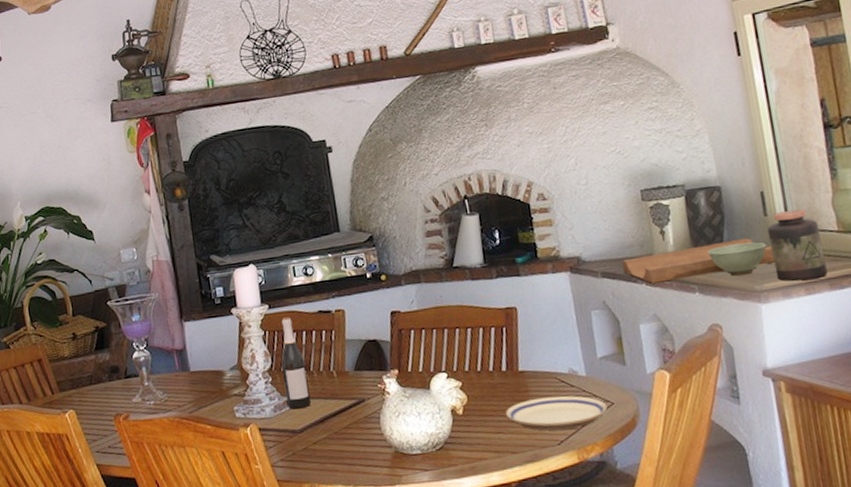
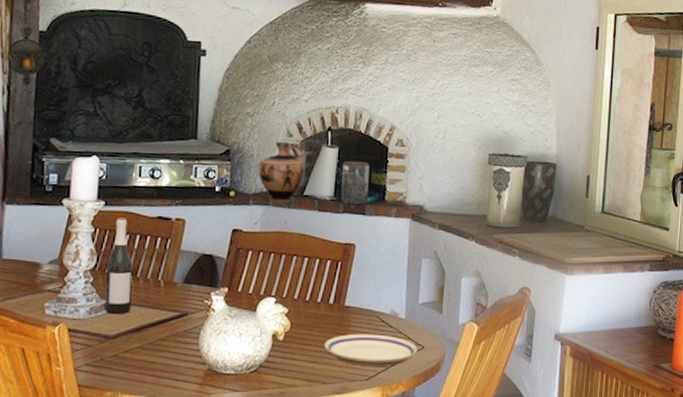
ceramic jug: none [403,218,450,279] -> present [258,141,306,203]
jar: none [485,222,521,269] -> present [341,160,370,205]
cutting board: present [621,237,775,284] -> none [458,214,587,242]
bowl: present [707,242,767,277] -> none [533,218,582,248]
jar: present [766,209,828,282] -> none [584,196,626,261]

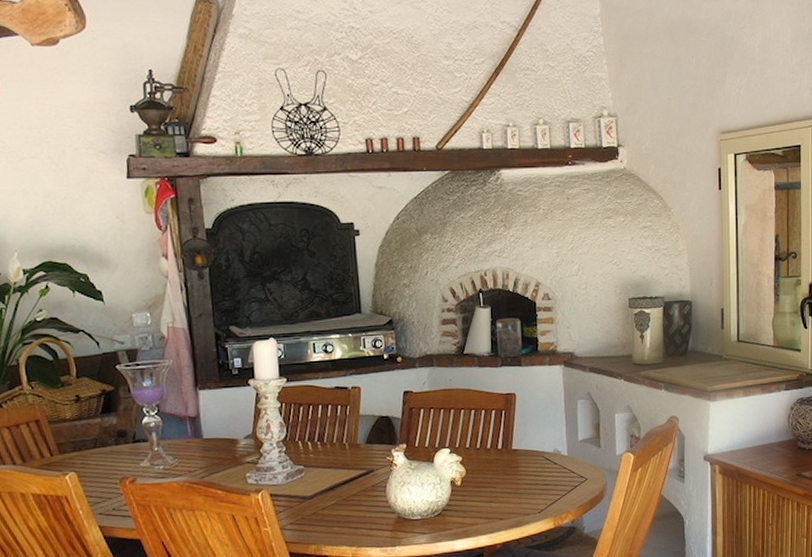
wine bottle: present [104,217,133,314] -> none [296,391,322,477]
ceramic jug: present [258,141,306,203] -> none [420,307,463,363]
plate: present [324,333,418,366] -> none [498,471,582,501]

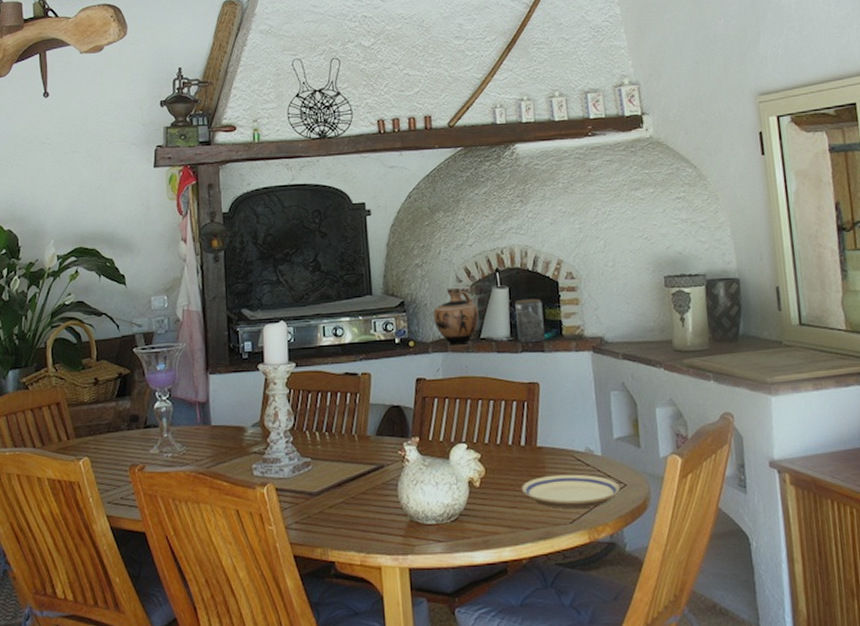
ceramic jug: none [420,307,463,363] -> present [433,287,479,348]
plate: none [498,471,582,501] -> present [522,474,620,508]

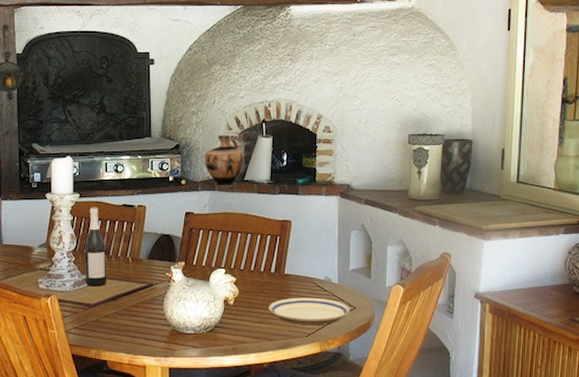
wine bottle: none [304,377,330,471] -> present [85,207,106,286]
jar: present [514,298,546,343] -> none [276,148,301,186]

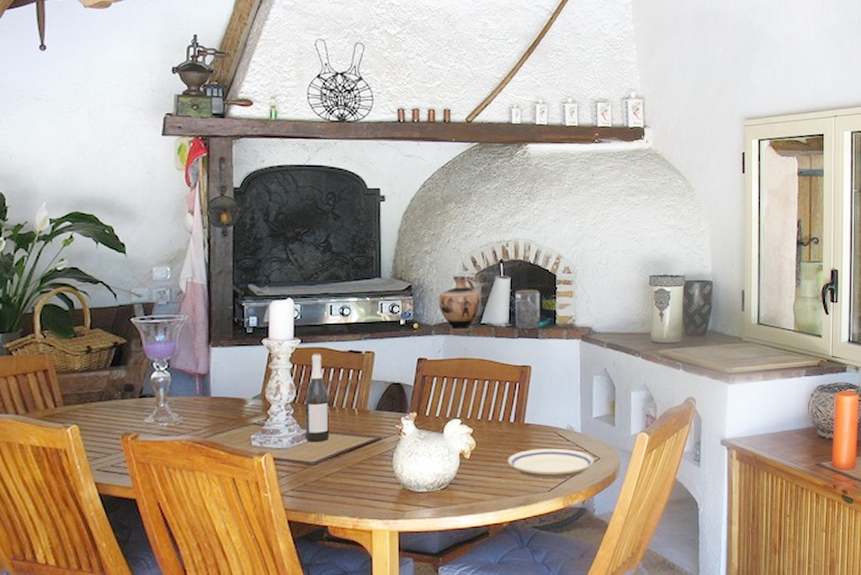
jar: none [276,148,301,186] -> present [514,289,541,330]

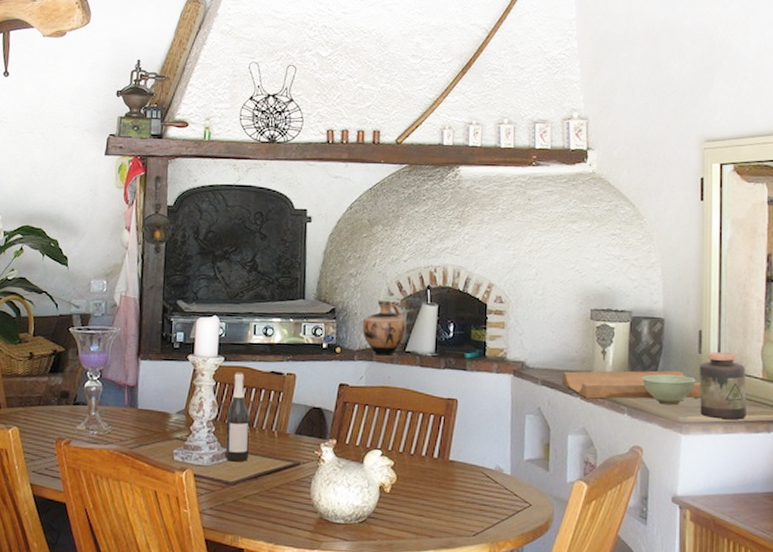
plate: present [508,448,594,478] -> none [430,488,525,523]
jar: present [514,289,541,330] -> none [442,317,469,361]
cutting board: none [625,327,744,357] -> present [561,370,701,399]
bowl: none [694,332,740,359] -> present [642,374,696,406]
jar: none [742,309,781,368] -> present [699,352,746,420]

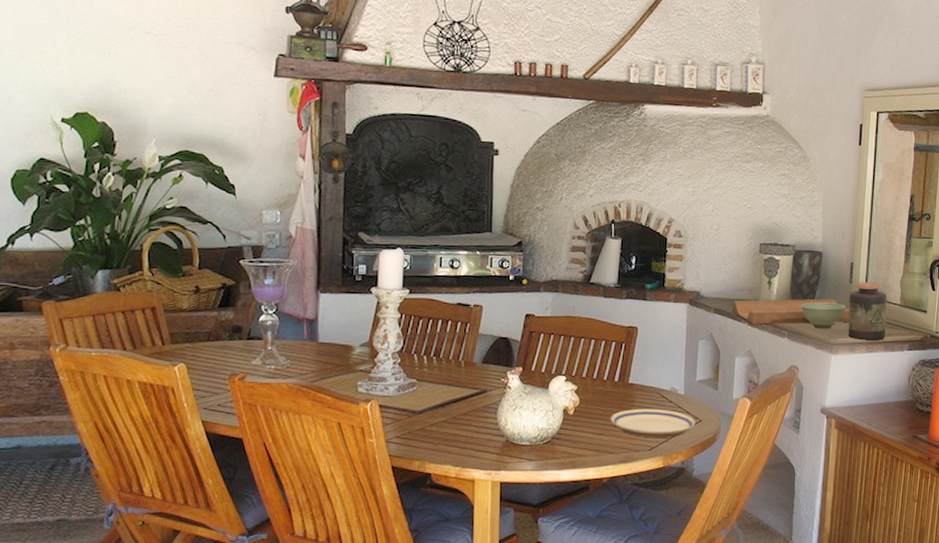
wine bottle: present [225,372,250,462] -> none [411,304,436,392]
ceramic jug: present [362,300,407,358] -> none [548,233,591,290]
plate: none [430,488,525,523] -> present [611,408,696,438]

